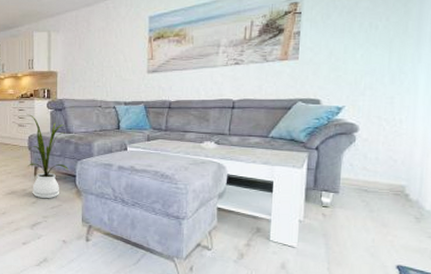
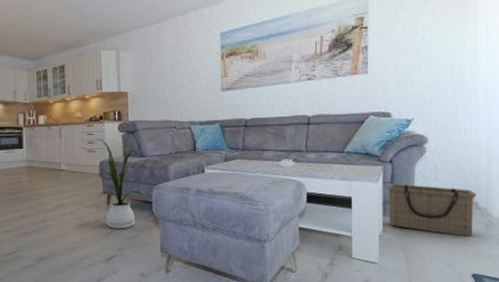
basket: none [310,170,408,228] -> present [387,183,477,237]

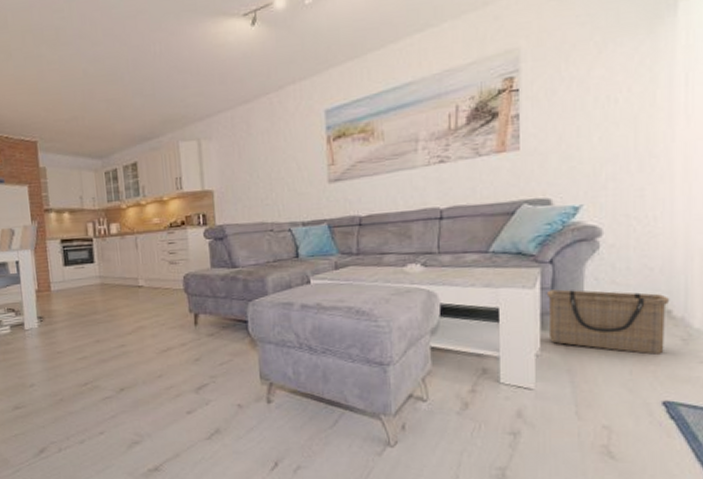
house plant: present [96,137,144,230] -> none [178,246,238,354]

